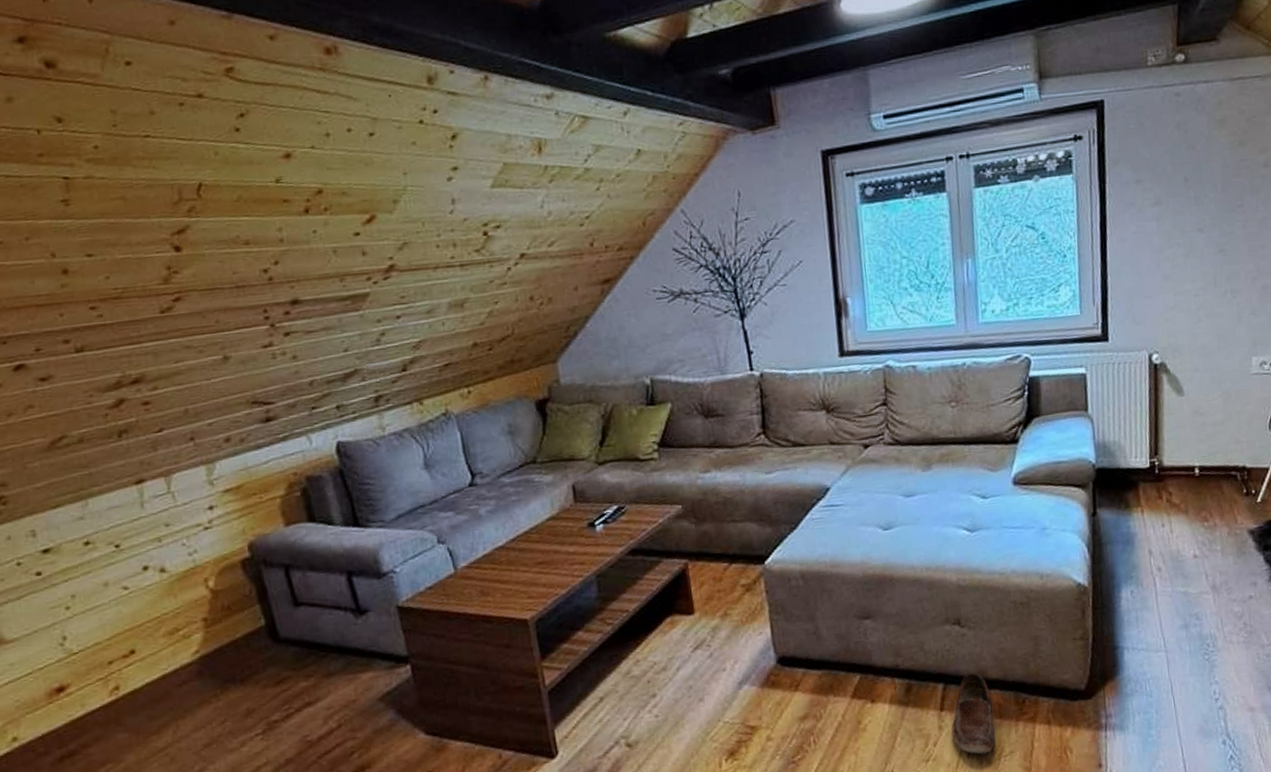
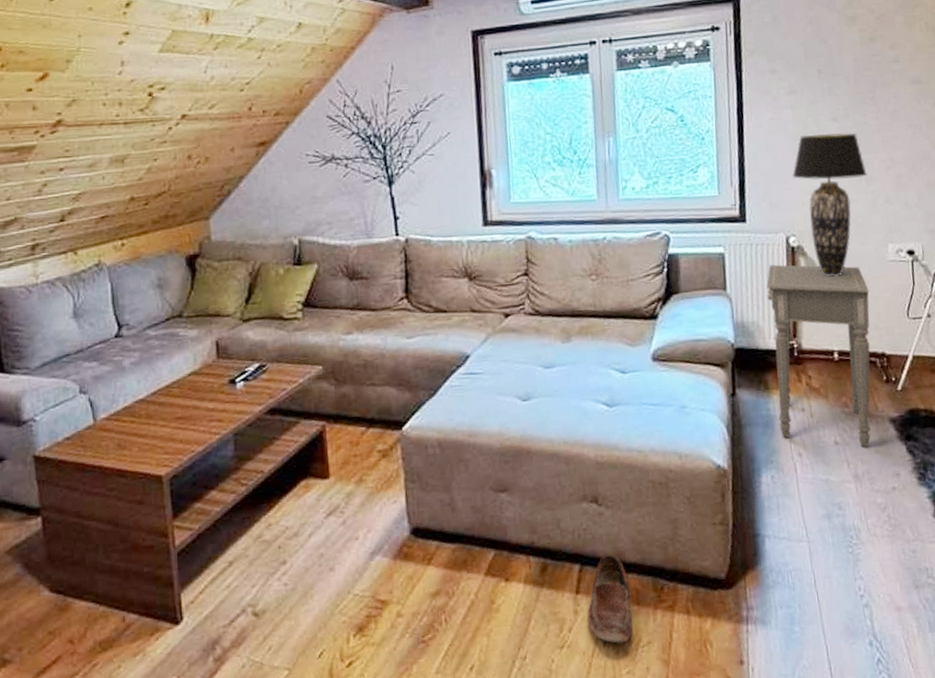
side table: none [1128,381,1232,559] -> present [766,264,871,447]
table lamp: none [1156,244,1233,393] -> present [792,133,868,277]

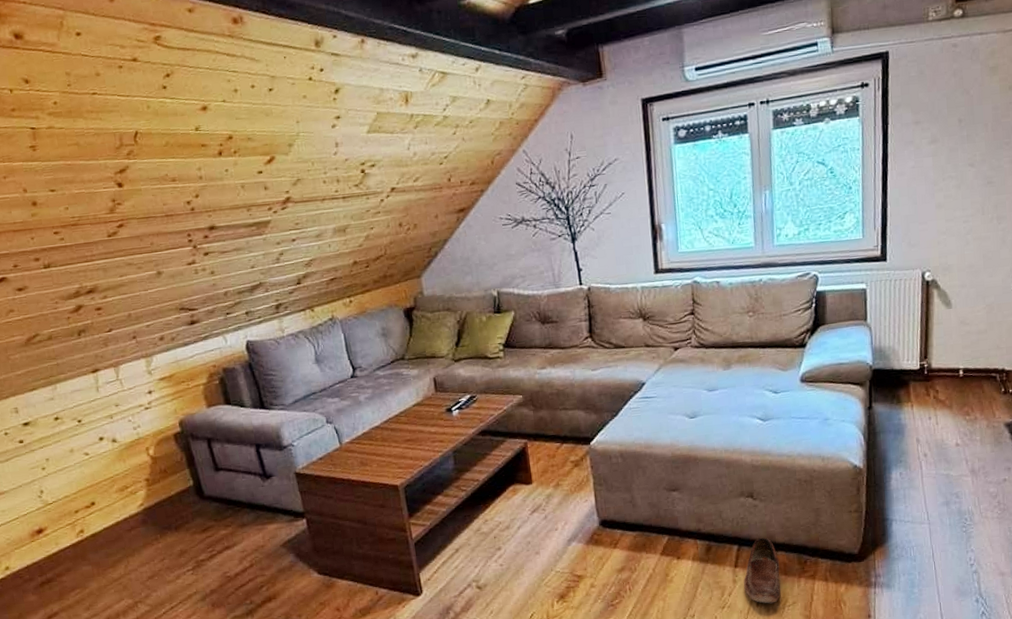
side table: present [766,264,871,447] -> none [902,296,994,448]
table lamp: present [792,133,868,277] -> none [930,176,999,306]

